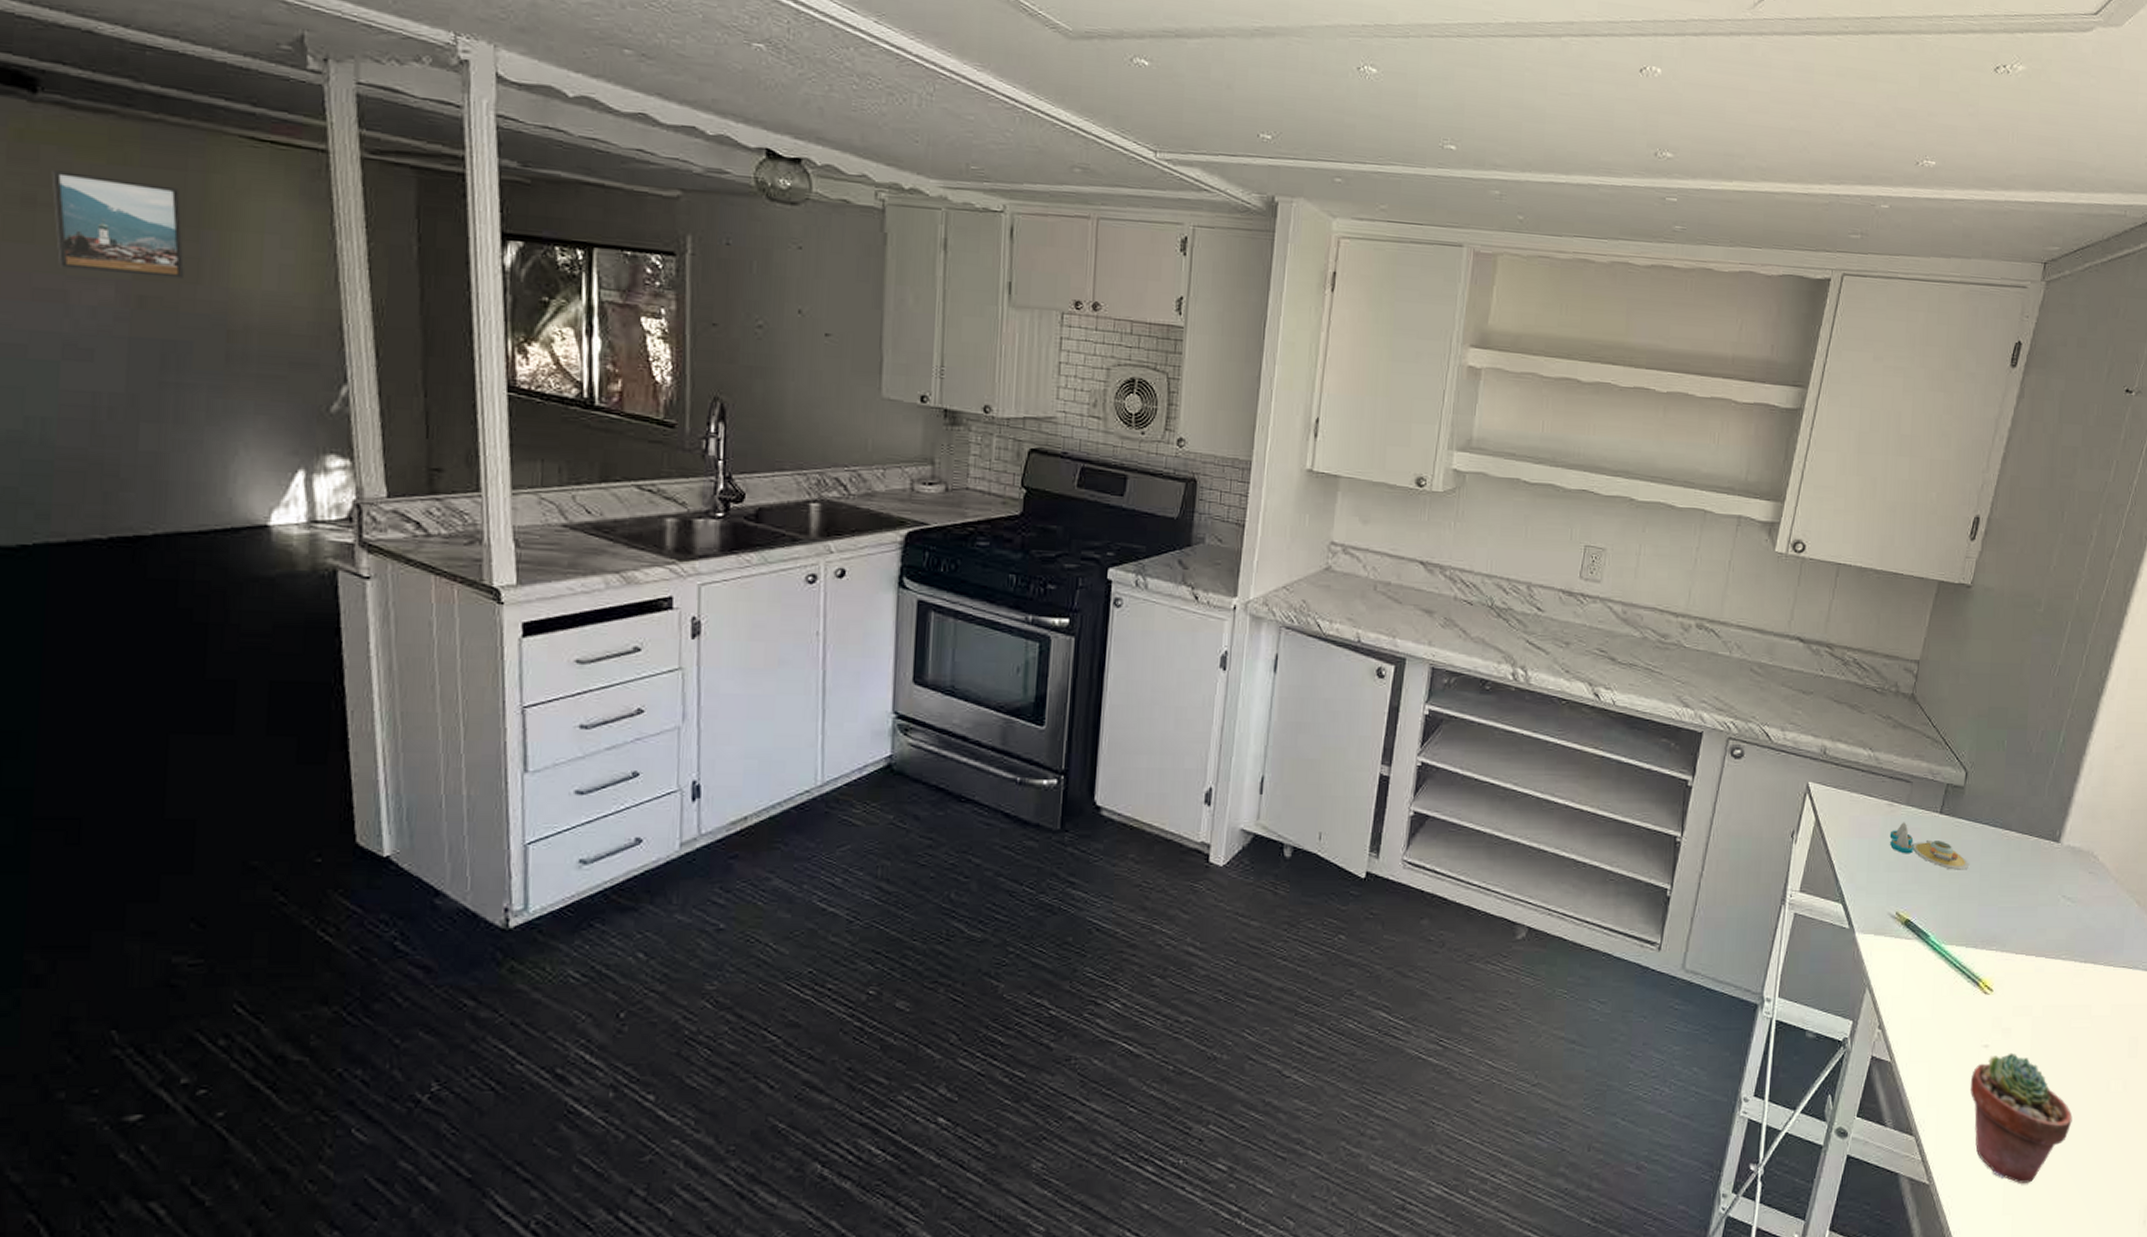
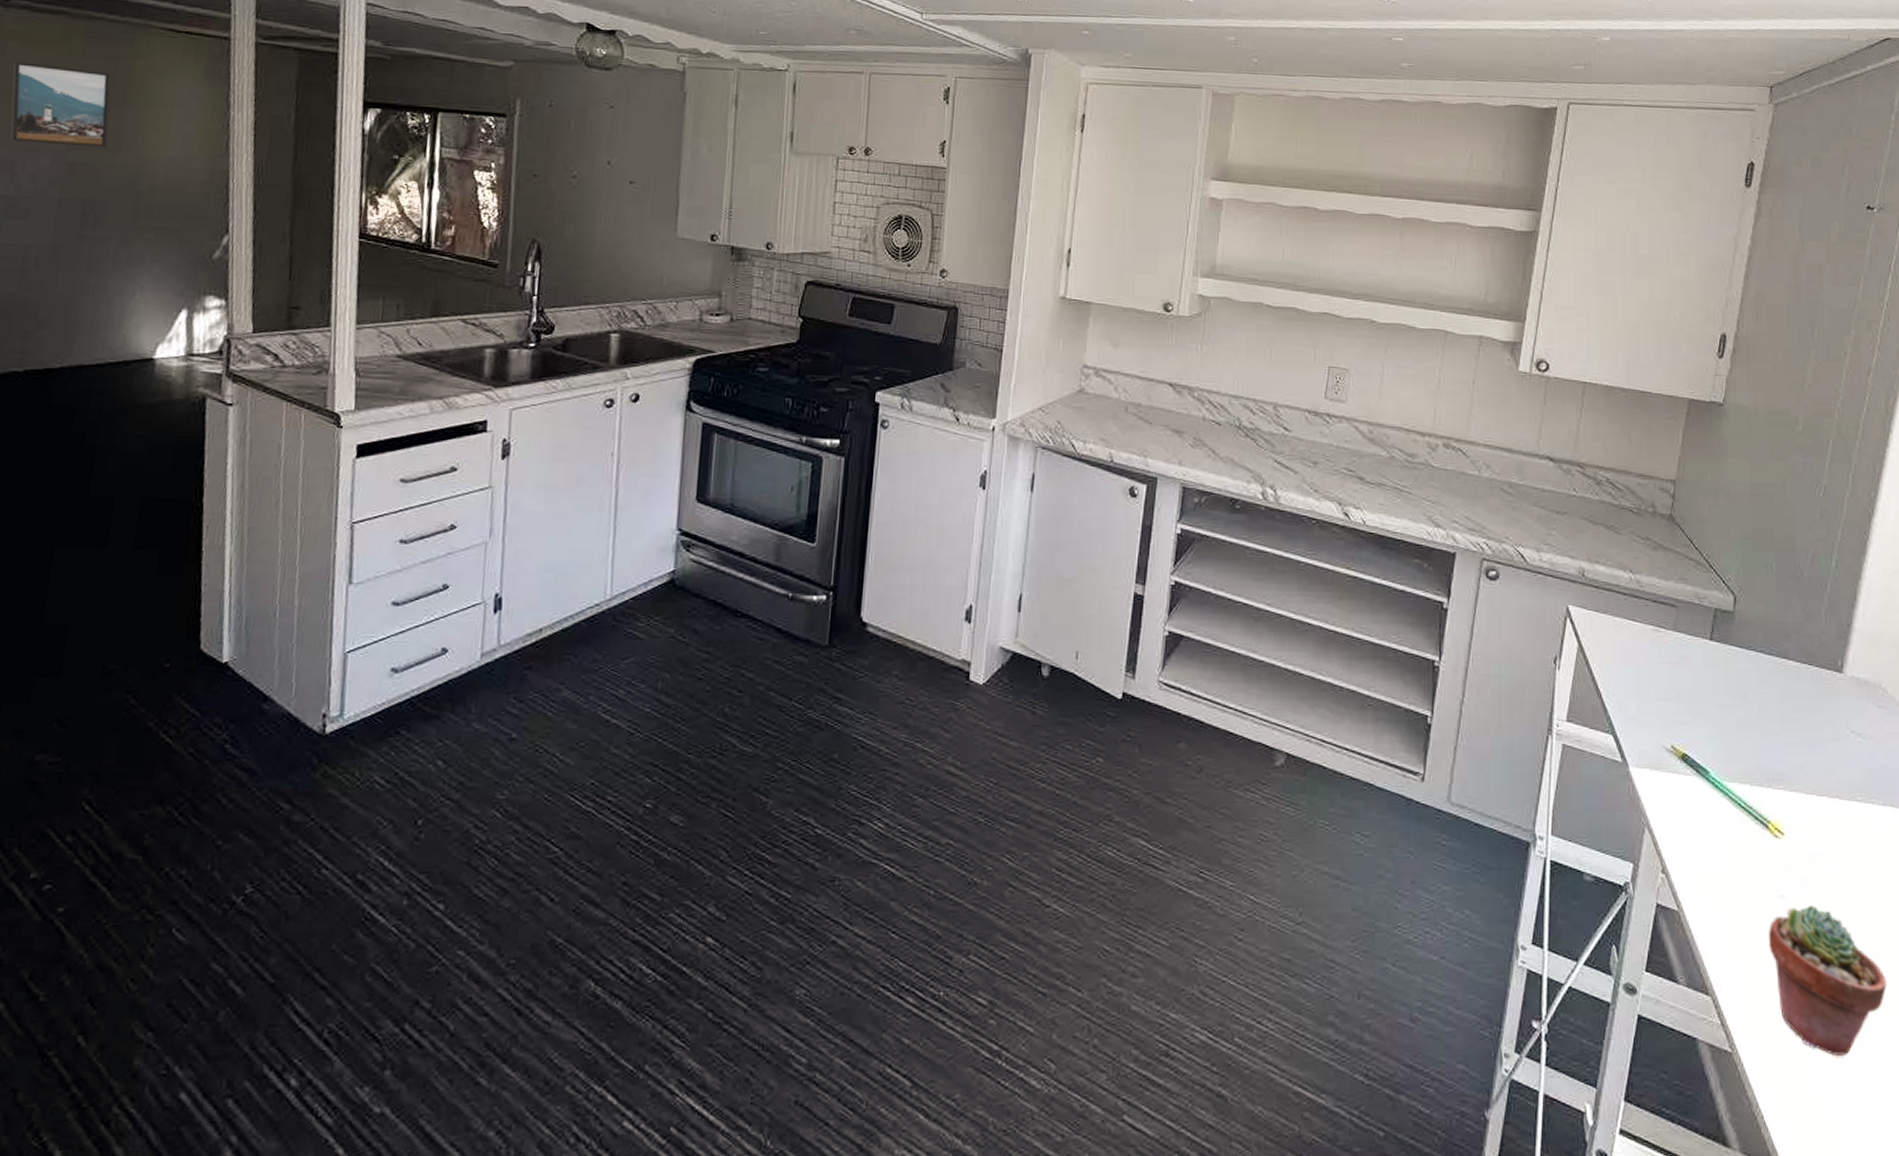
salt and pepper shaker set: present [1889,822,1969,870] -> none [1658,648,1746,701]

